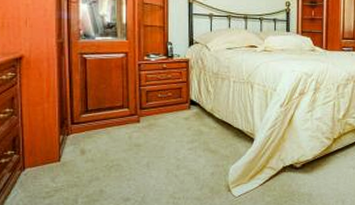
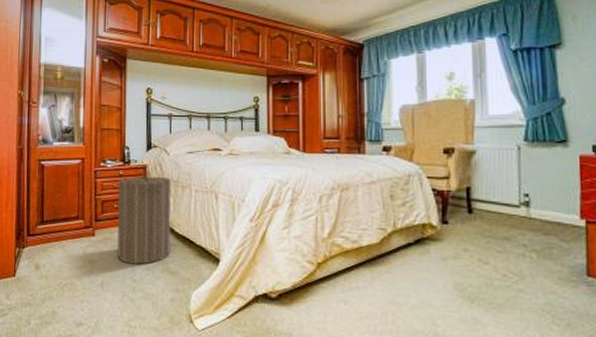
laundry hamper: none [161,61,212,146] -> present [117,168,172,265]

